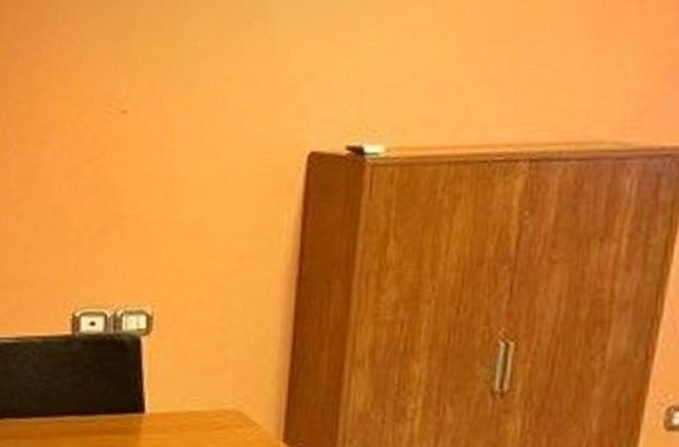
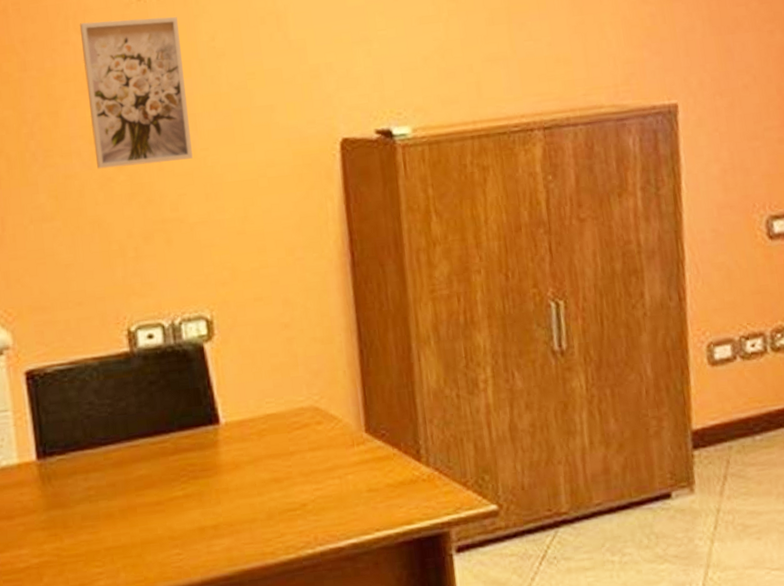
wall art: none [65,13,164,160] -> present [79,16,193,169]

